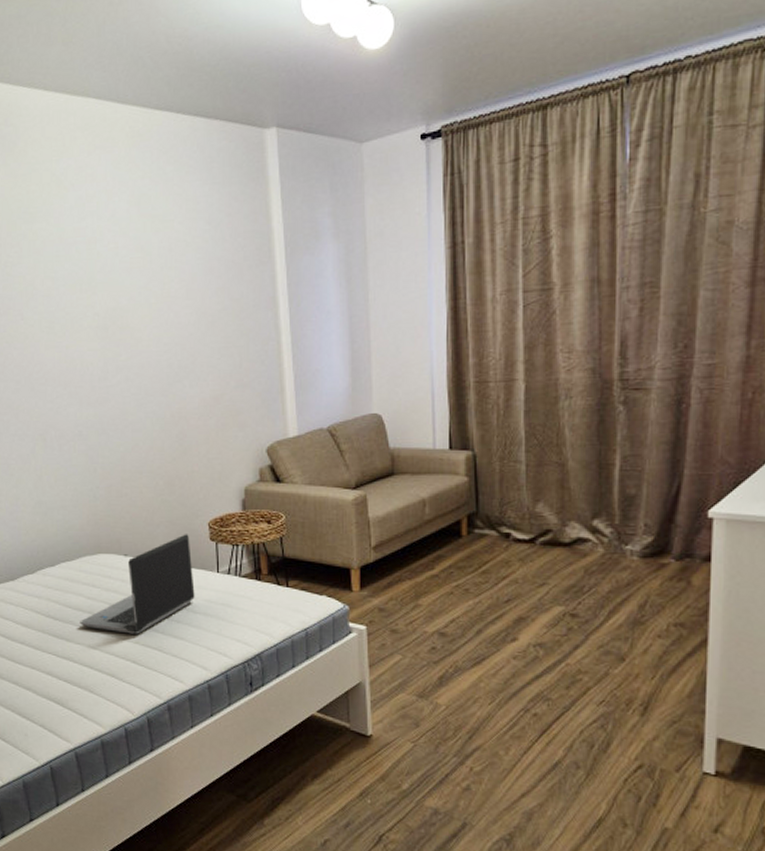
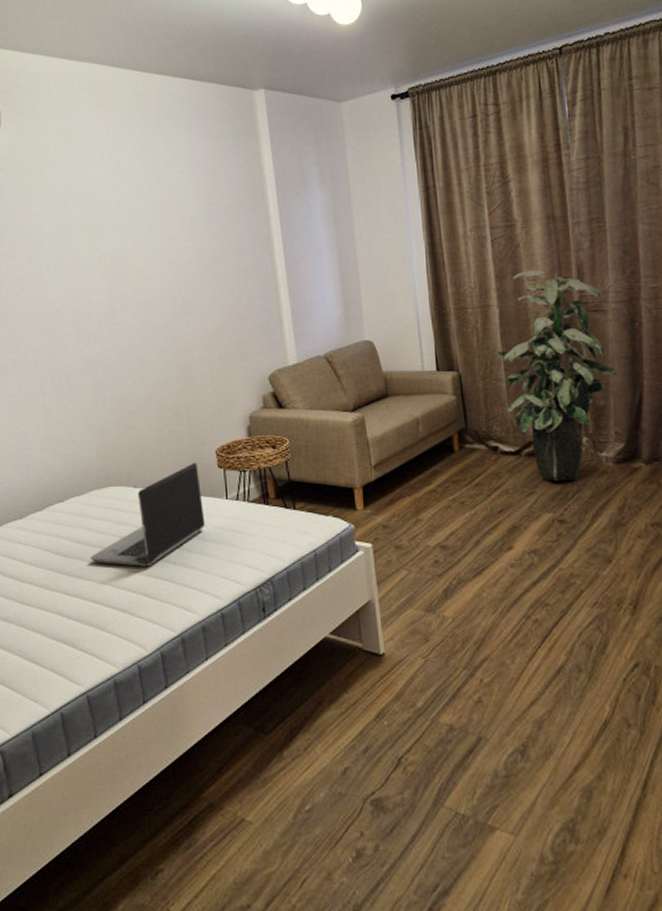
indoor plant: none [516,340,654,573] -> present [495,269,617,481]

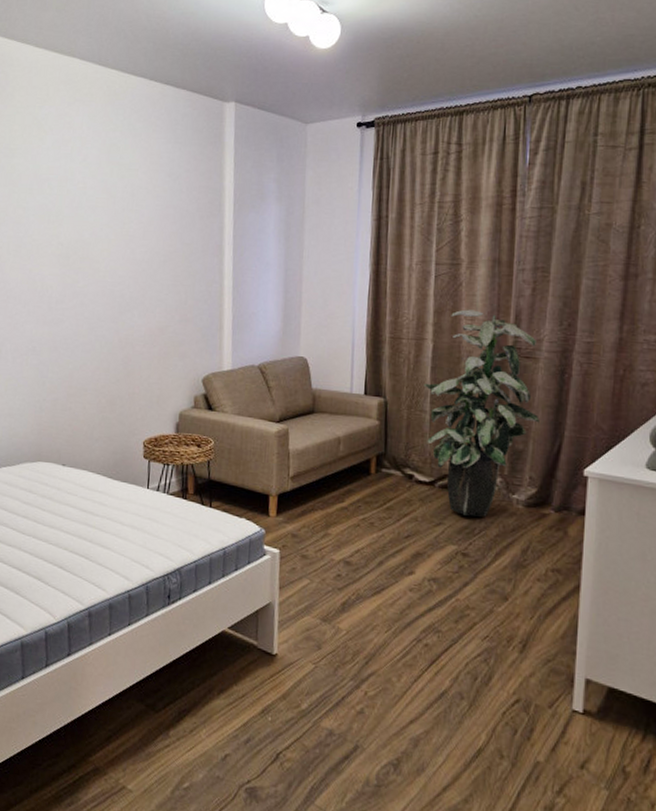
laptop computer: present [90,462,205,567] -> none [13,450,125,541]

